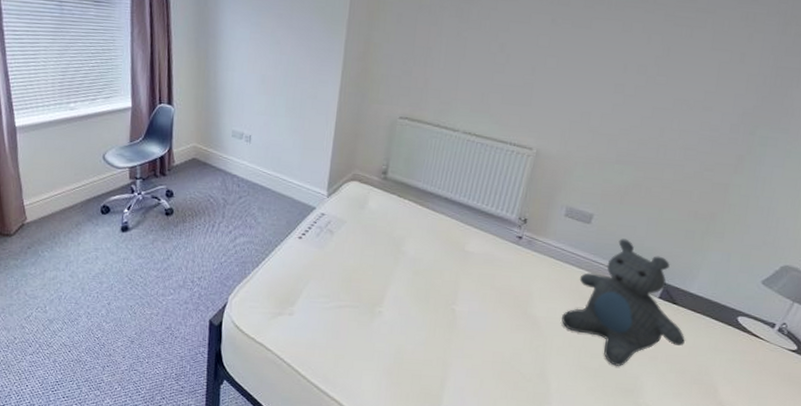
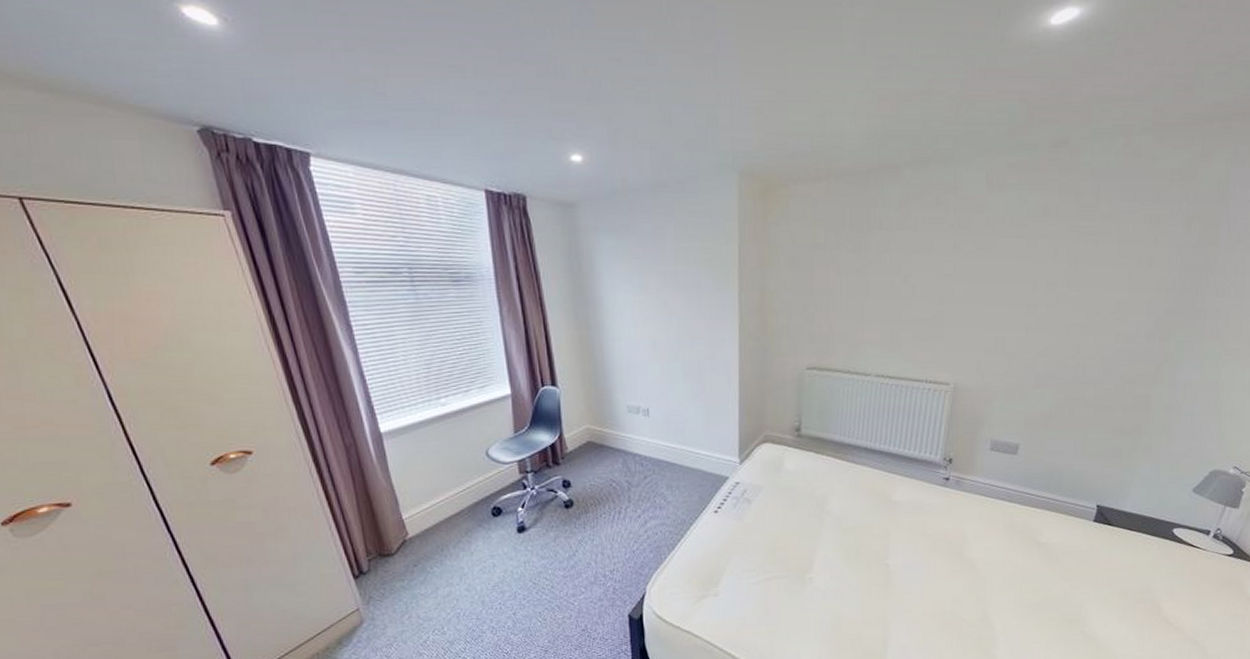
teddy bear: present [561,238,686,367] -> none [999,465,1125,599]

